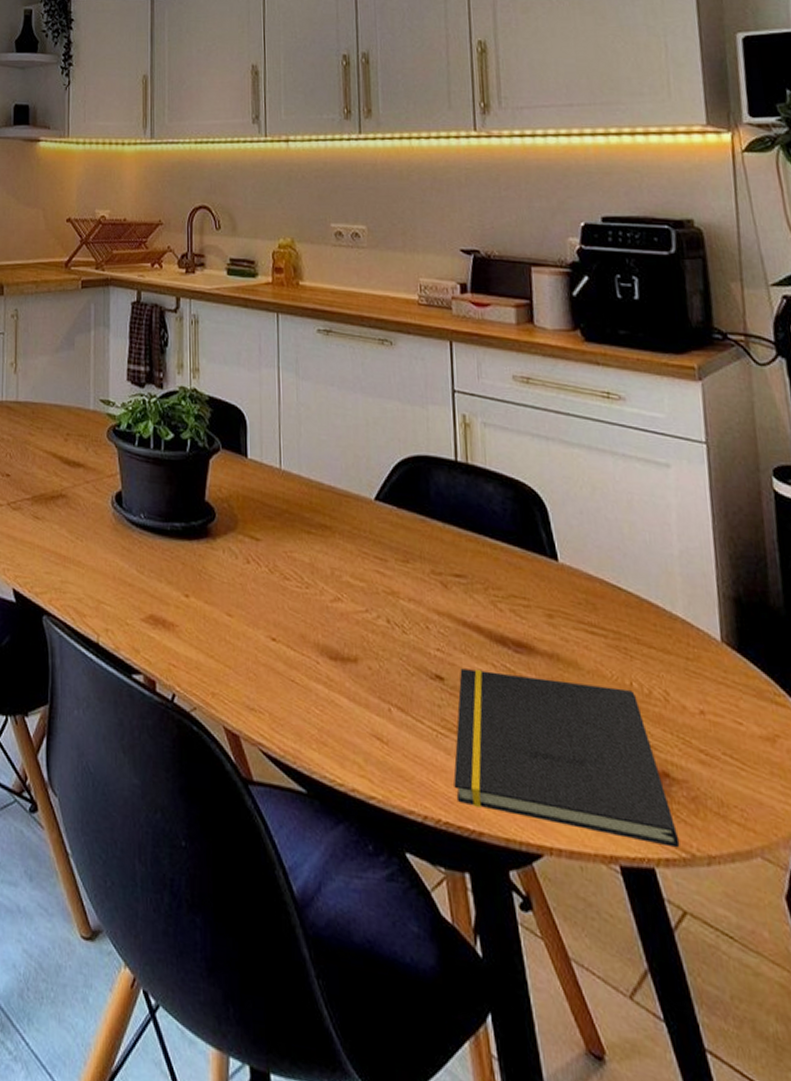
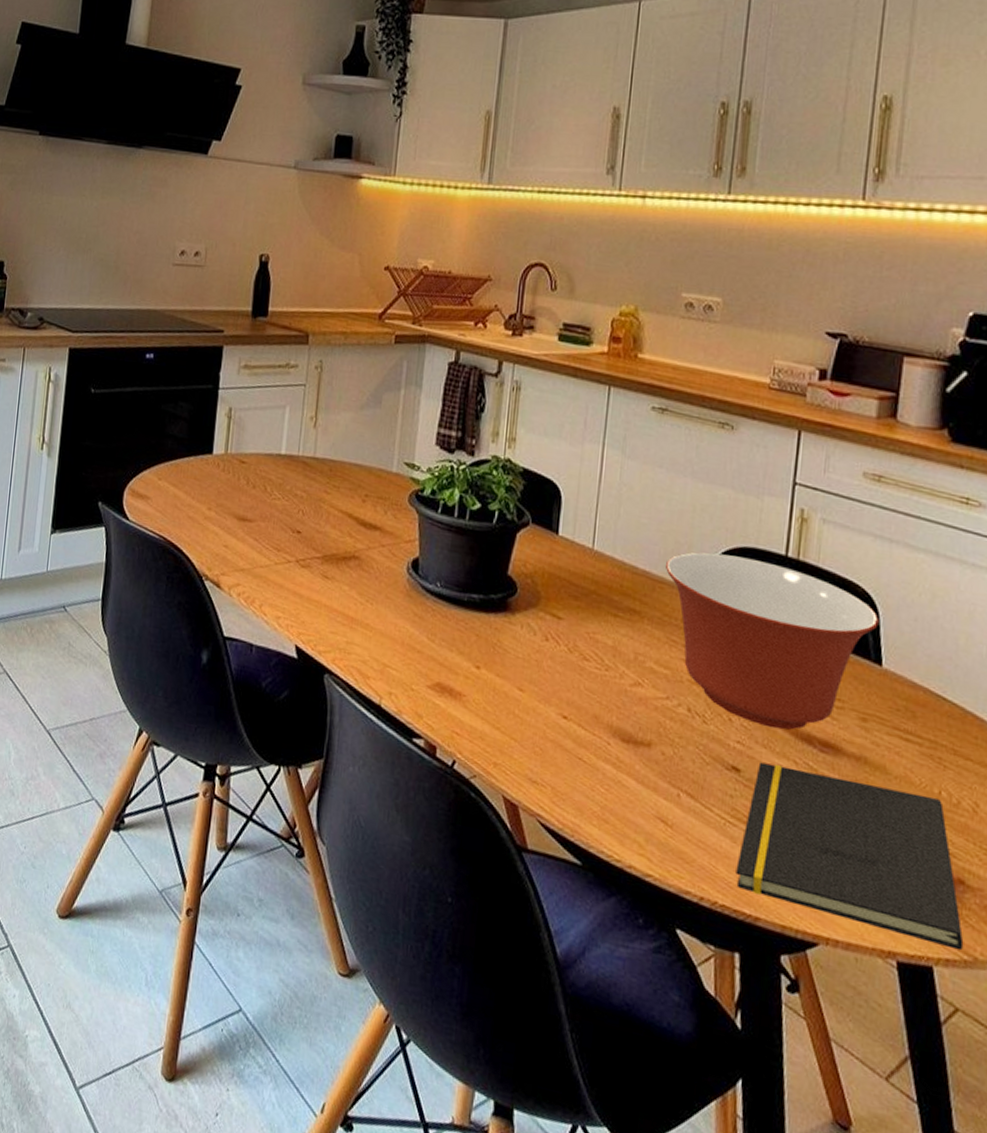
mixing bowl: none [349,463,549,633] -> present [666,552,879,730]

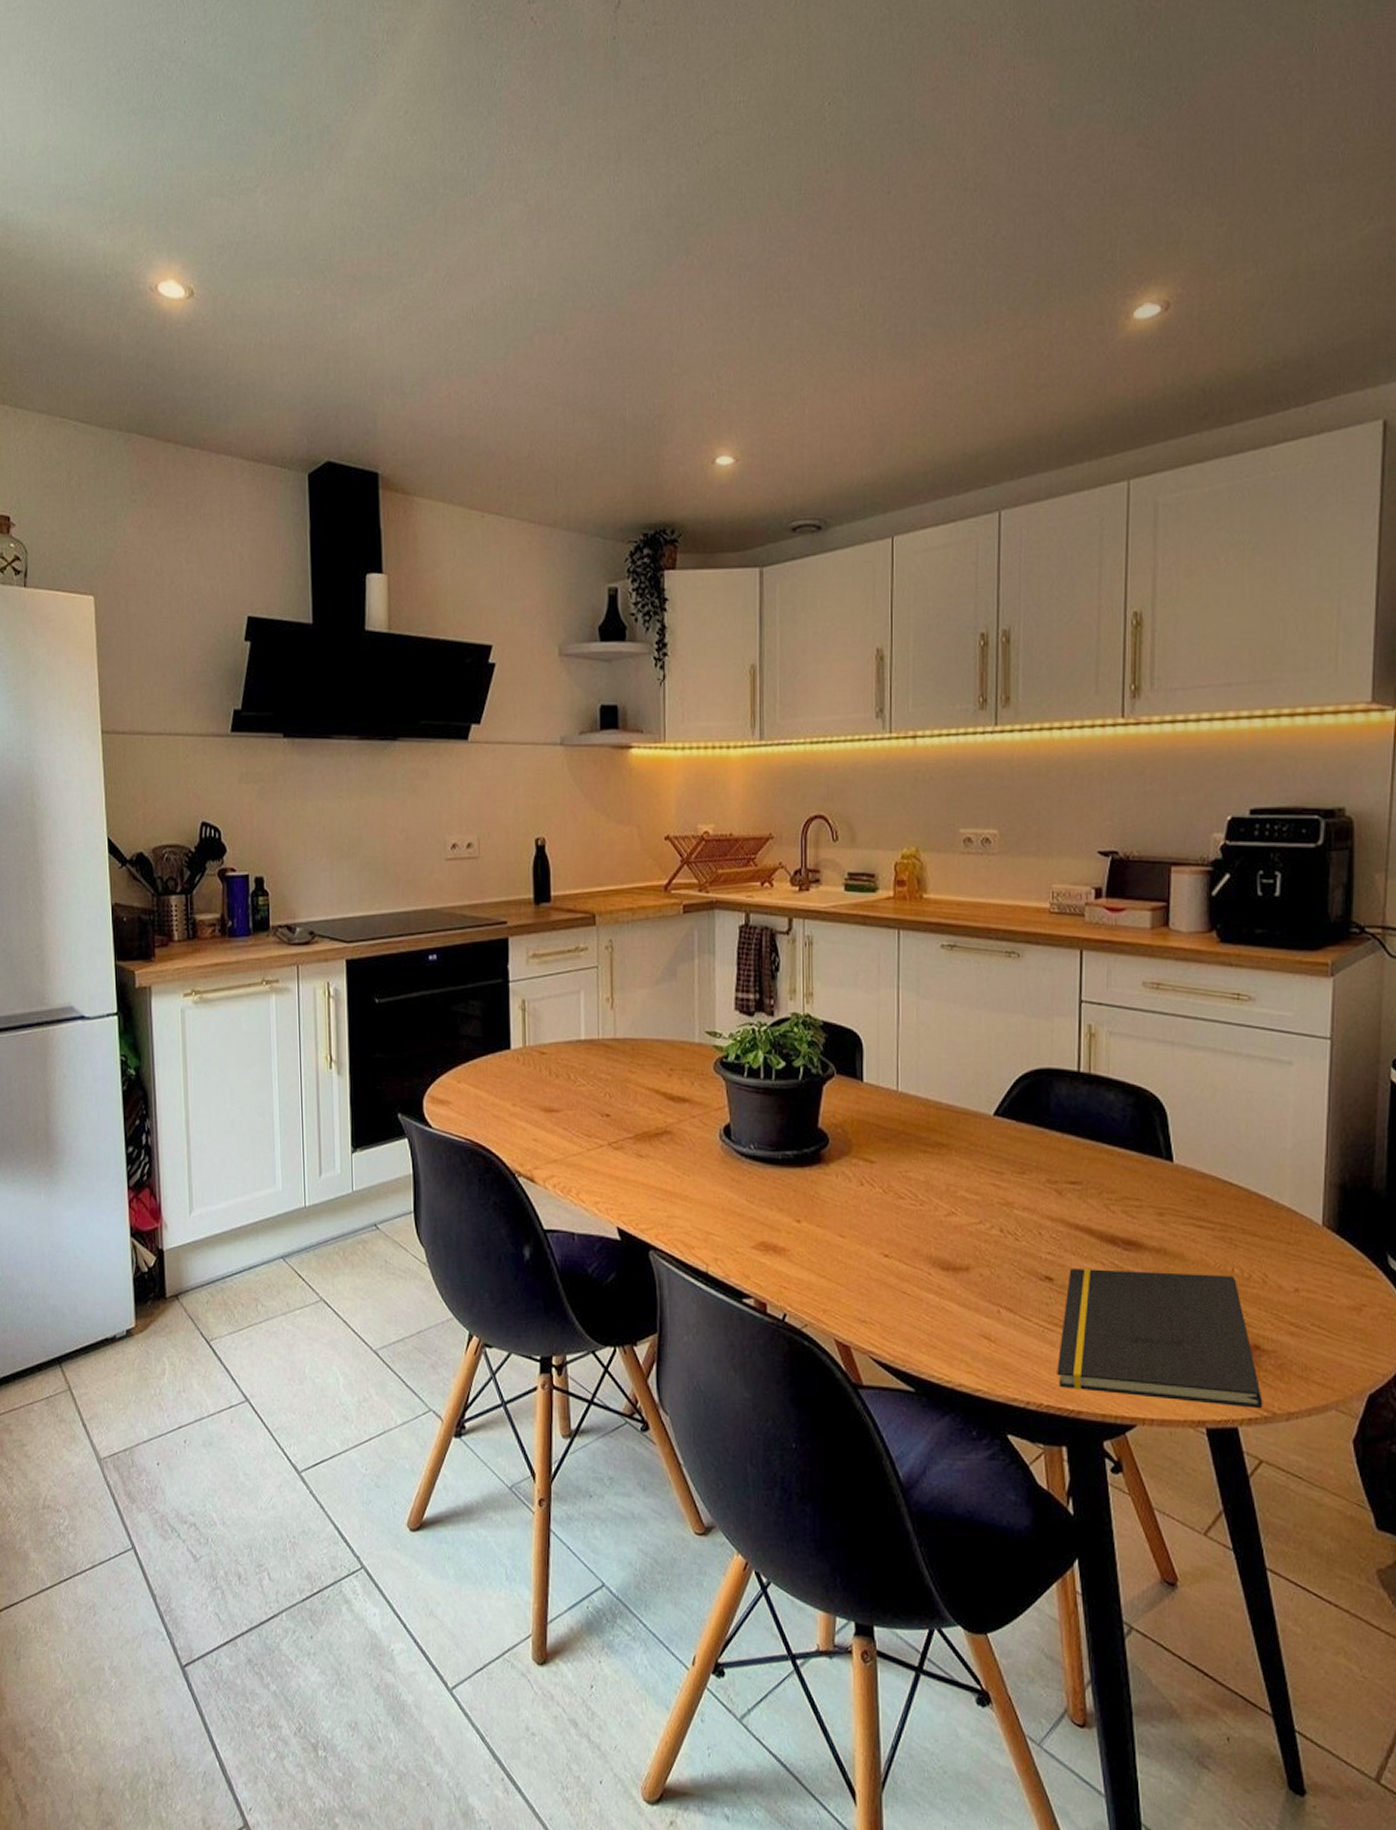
mixing bowl: present [666,552,879,730] -> none [968,1078,1167,1235]

